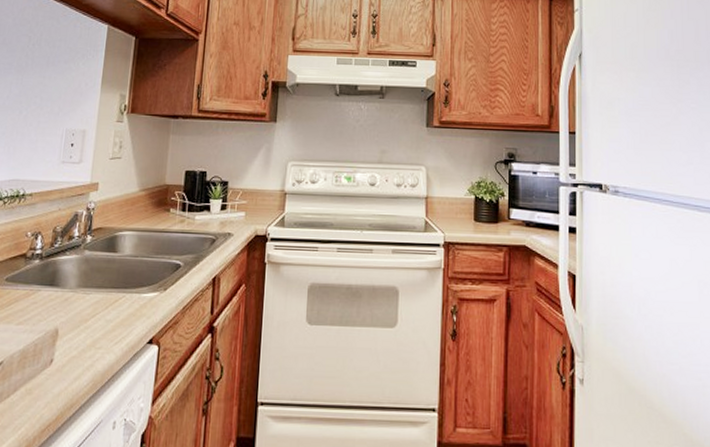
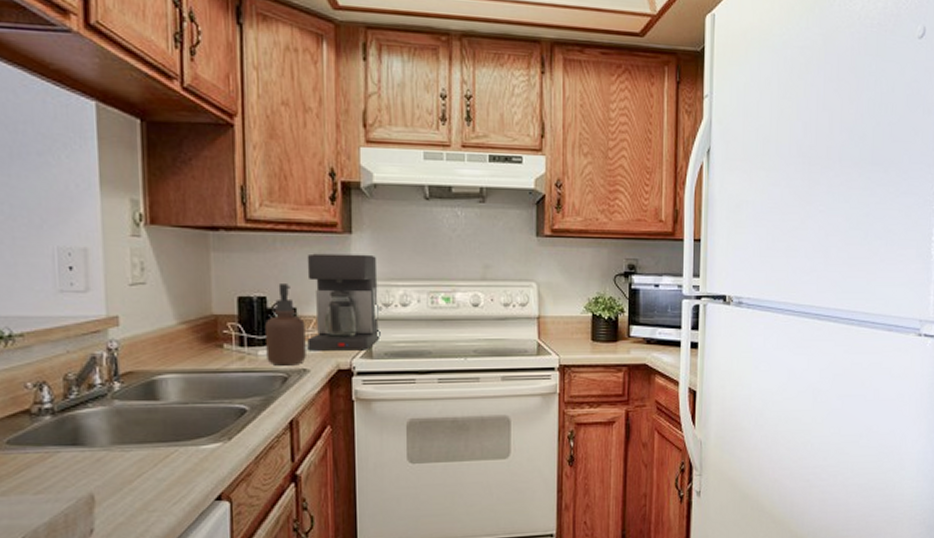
soap dispenser: none [201,161,234,230] -> present [265,284,306,366]
coffee maker: none [233,137,294,220] -> present [307,253,379,351]

